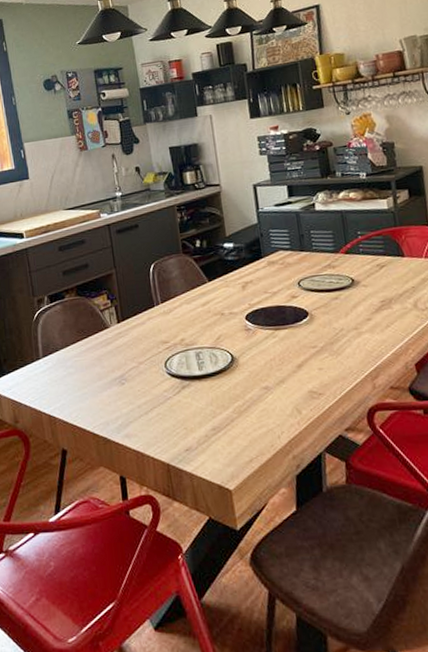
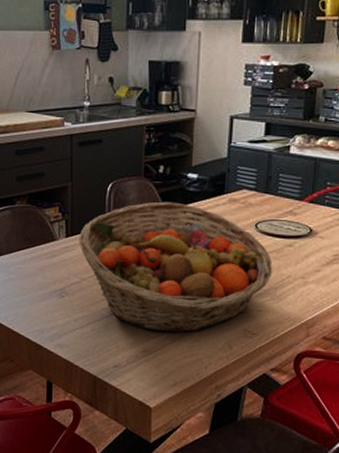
fruit basket: none [130,273,325,406] -> present [79,202,273,333]

